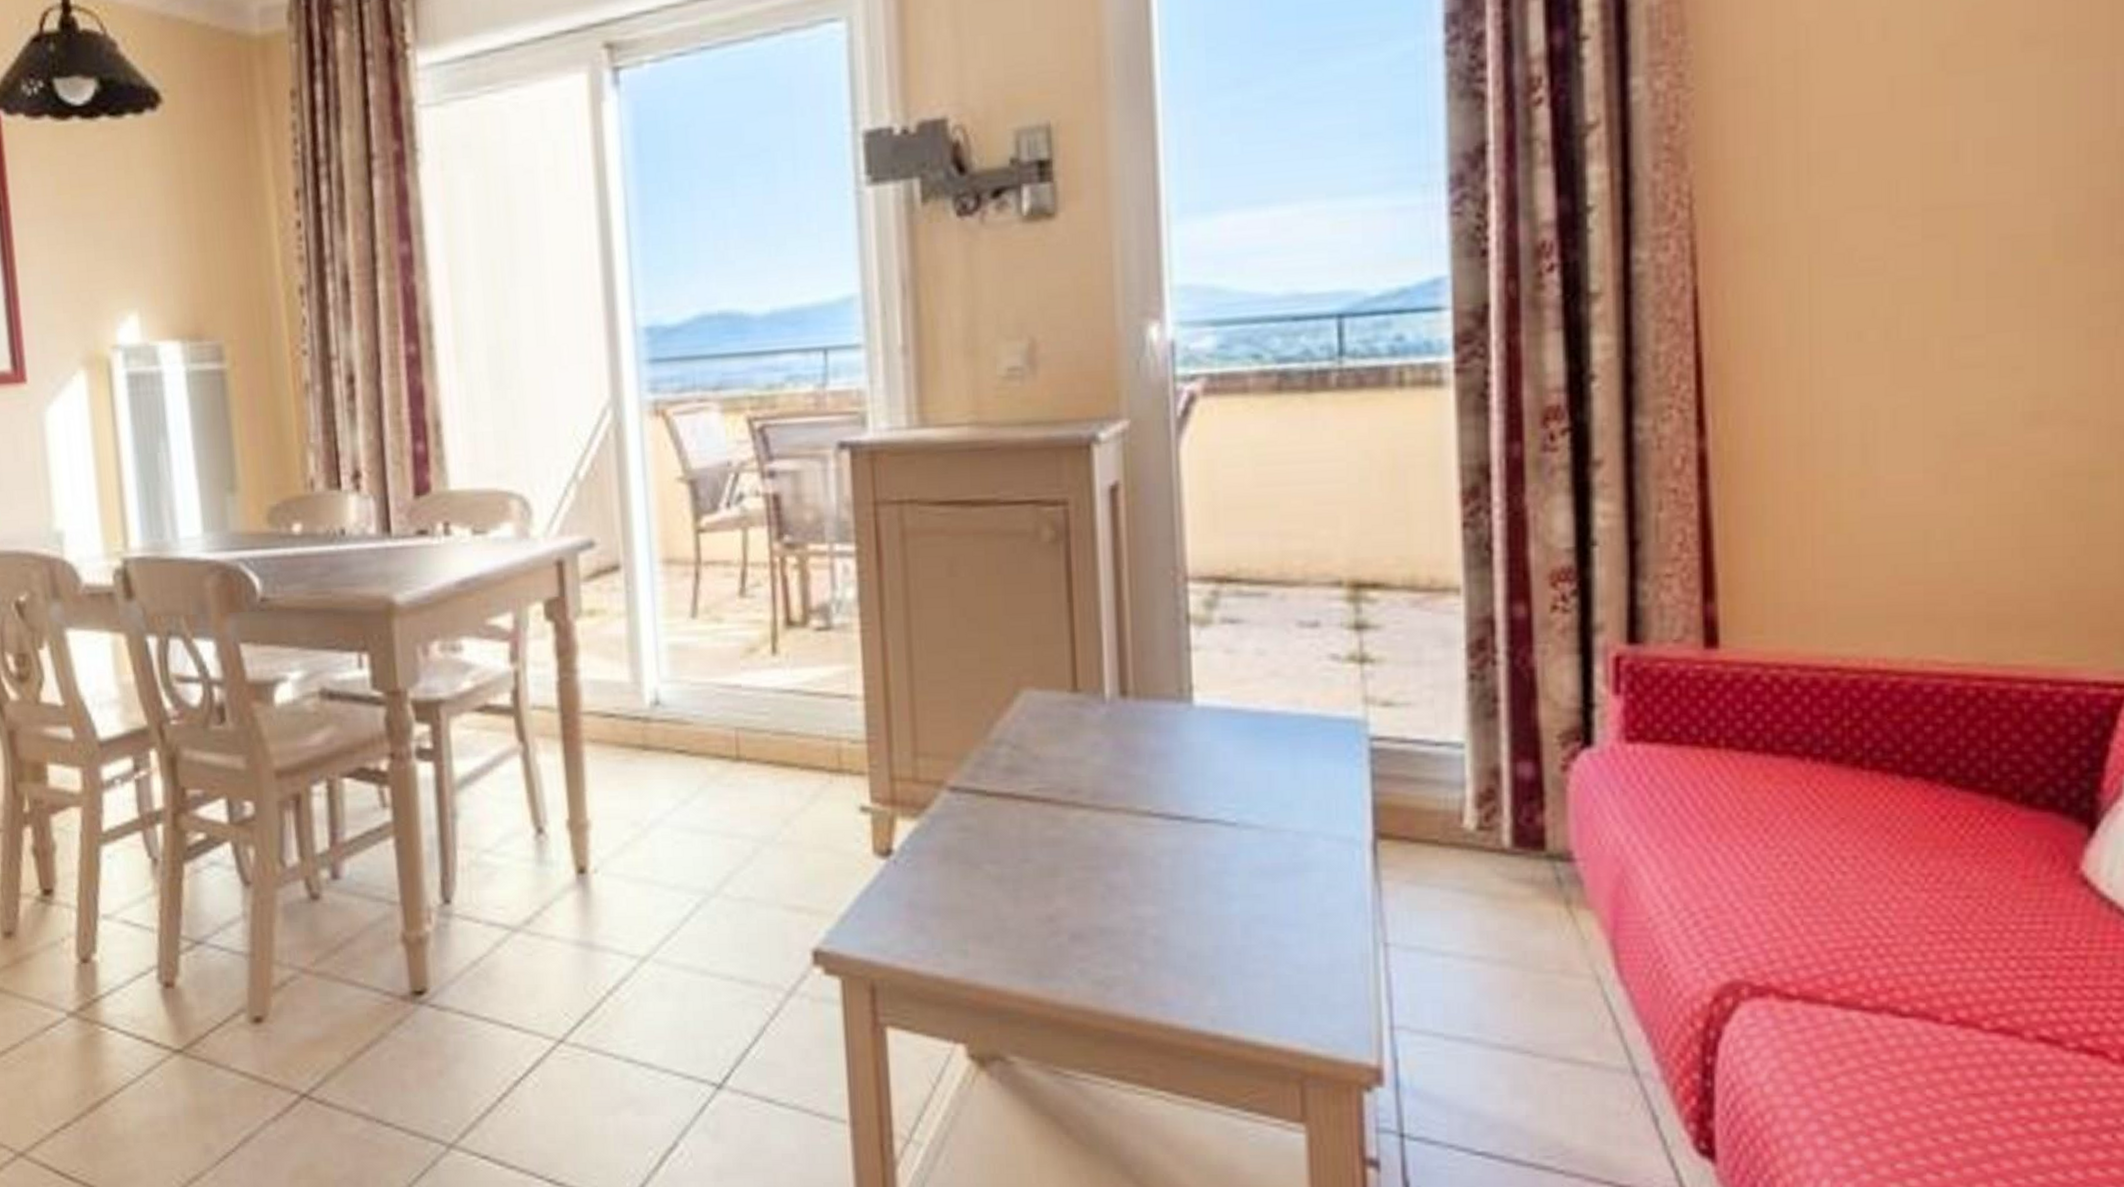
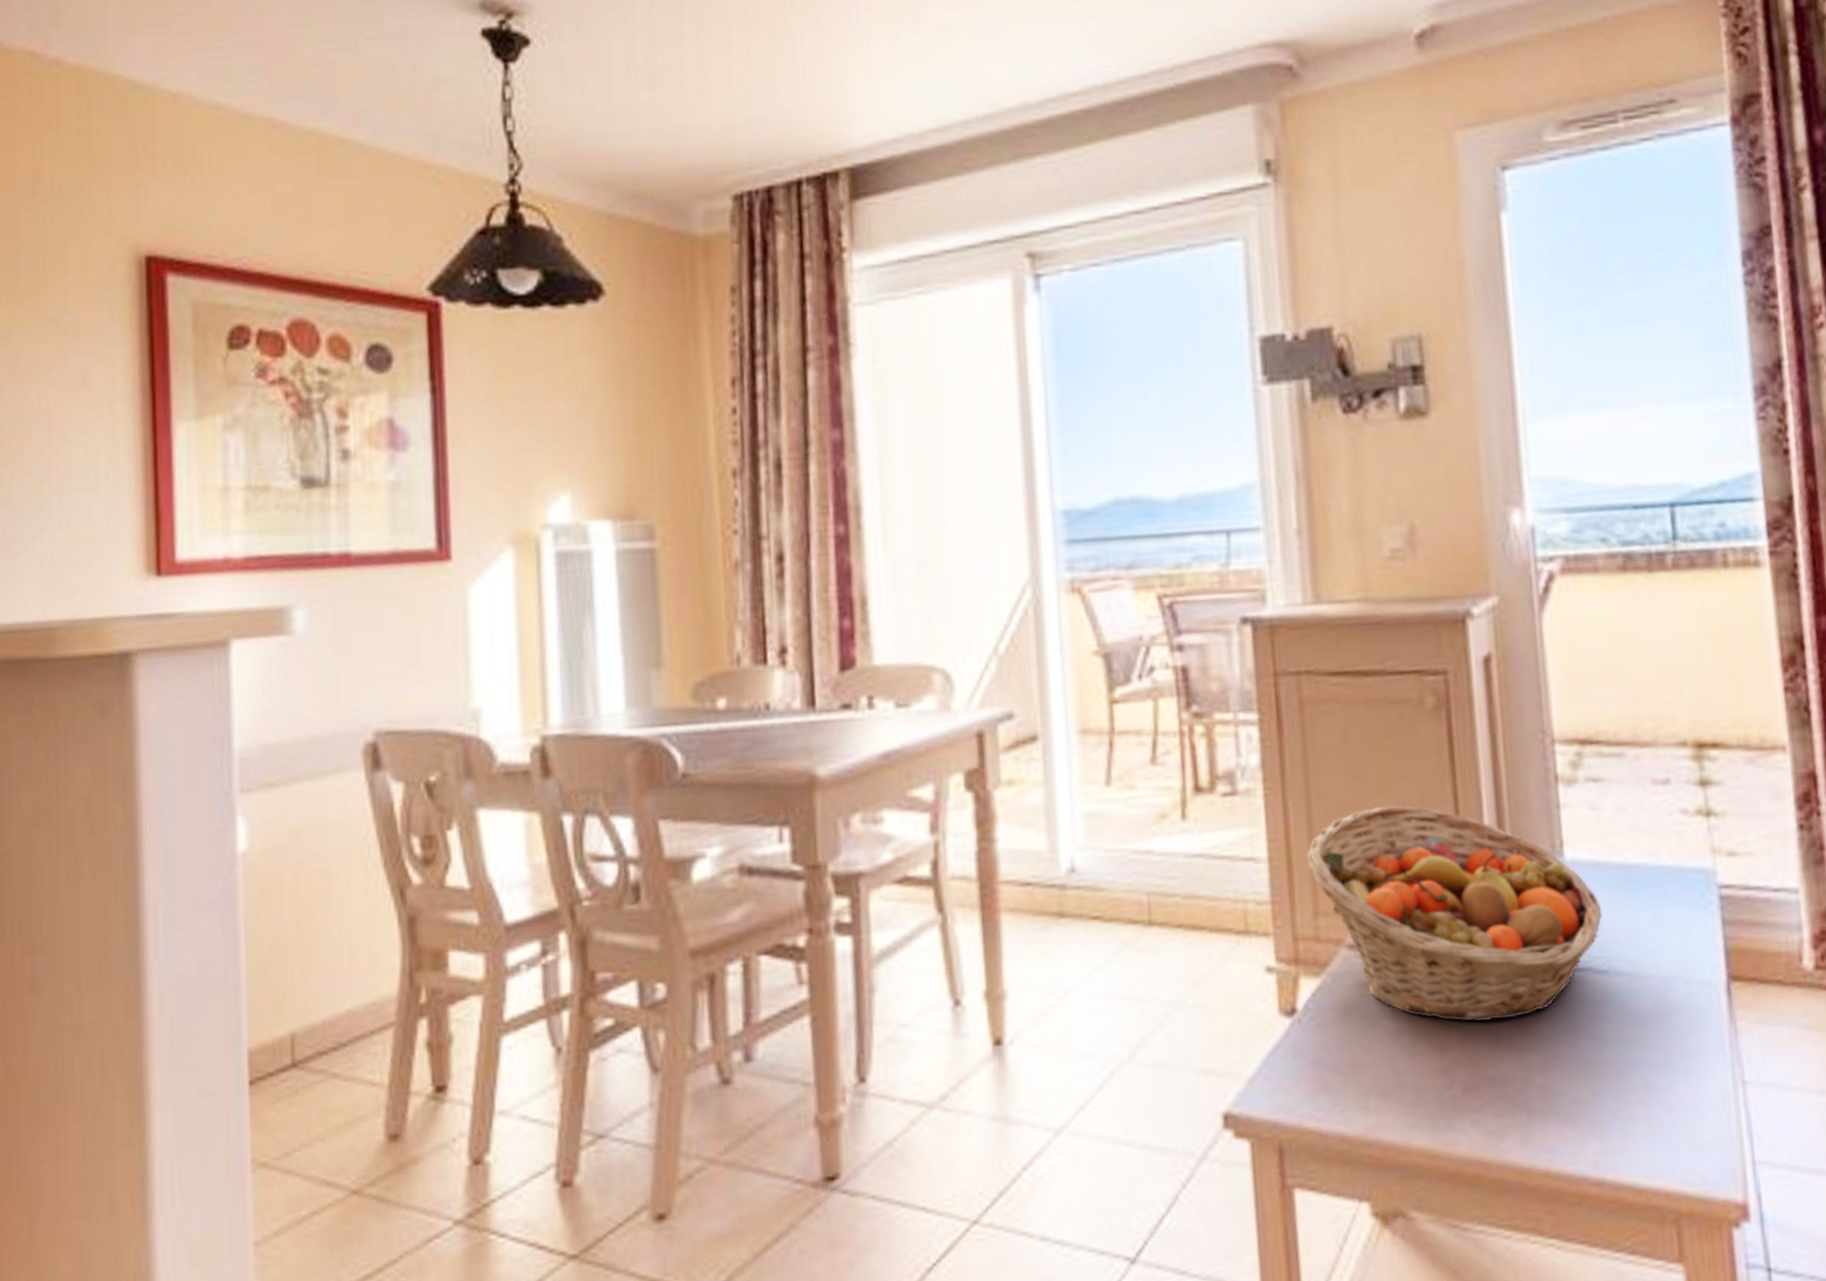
fruit basket: none [906,644,1234,870] -> present [1306,806,1602,1022]

